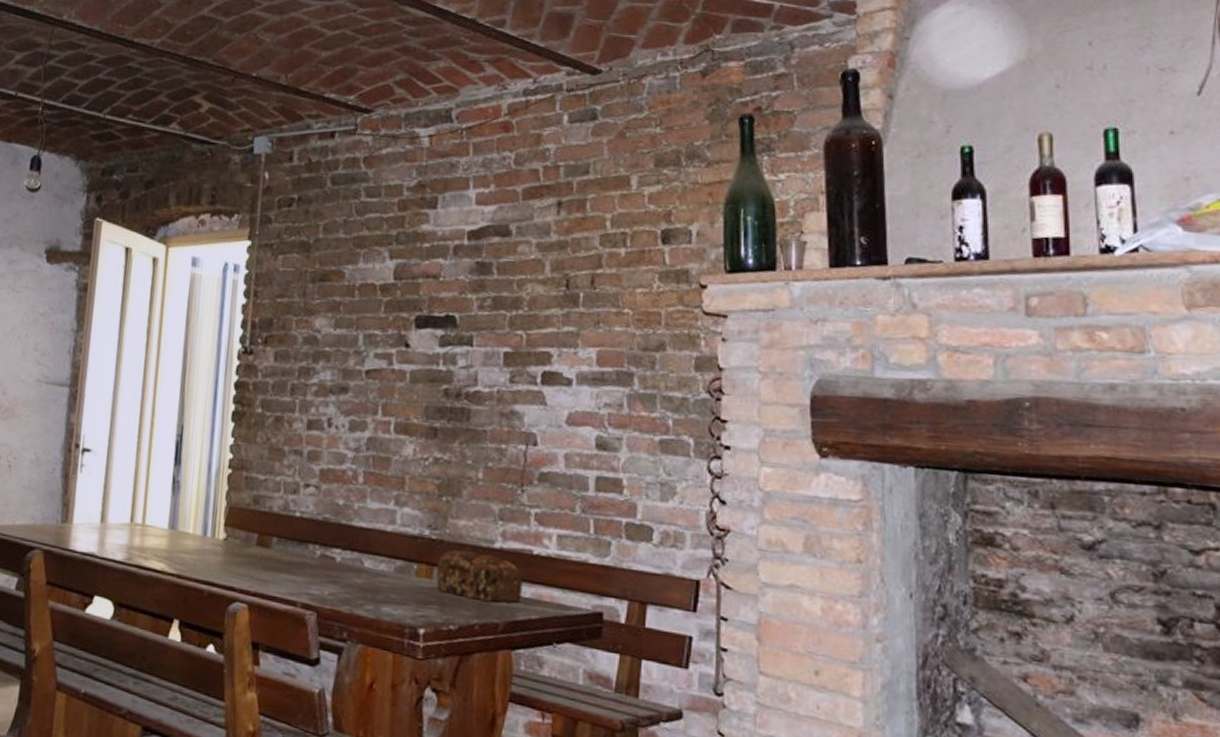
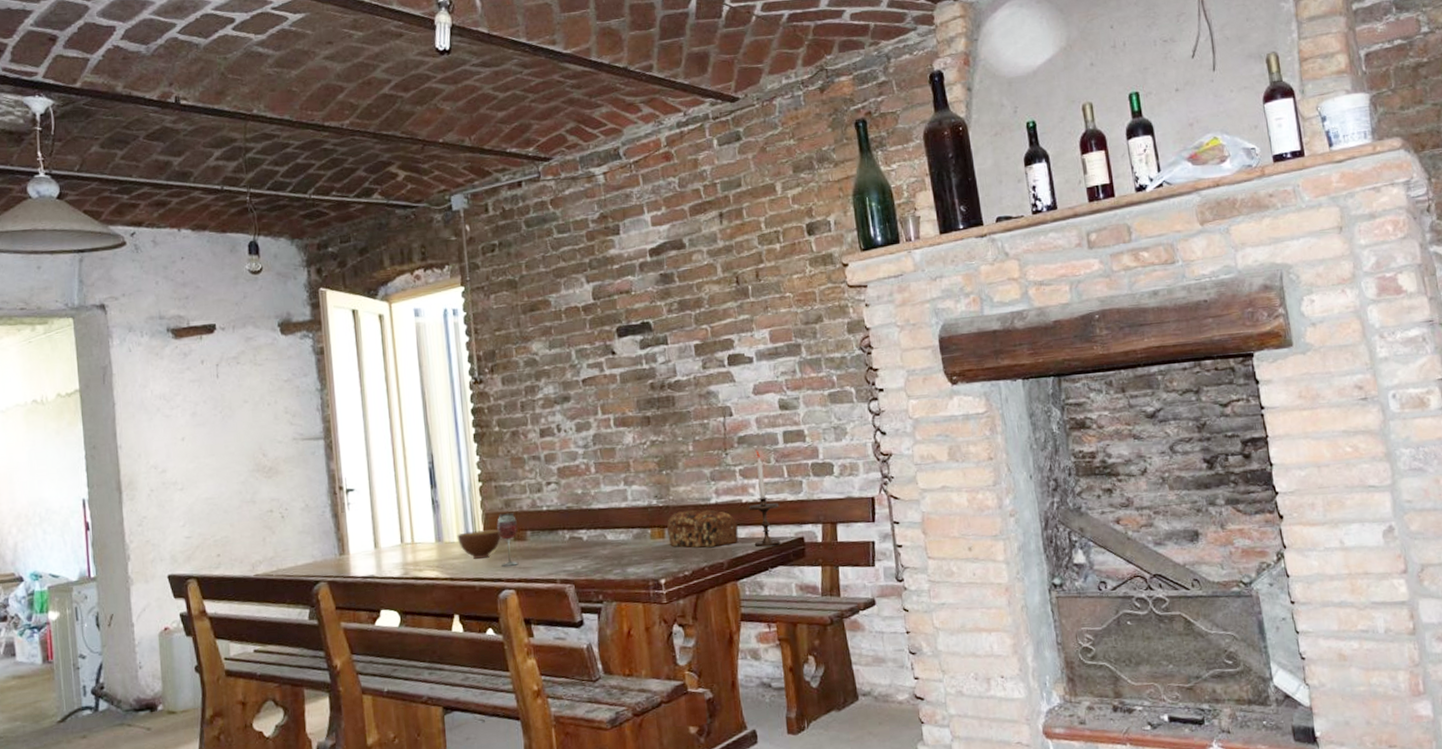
bowl: none [193,524,243,559] -> present [457,529,502,559]
wineglass: none [237,510,264,576] -> present [497,513,519,567]
candlestick: none [539,492,578,617] -> present [748,449,780,548]

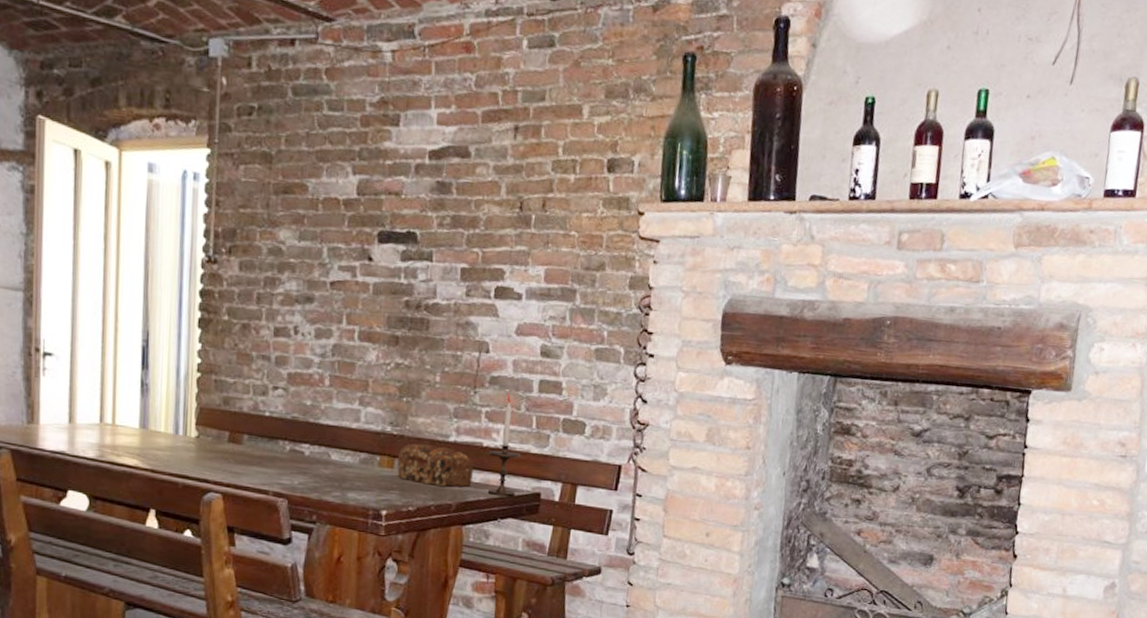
bowl: present [457,529,502,559] -> none [164,423,215,455]
wineglass: present [497,513,519,567] -> none [210,411,234,469]

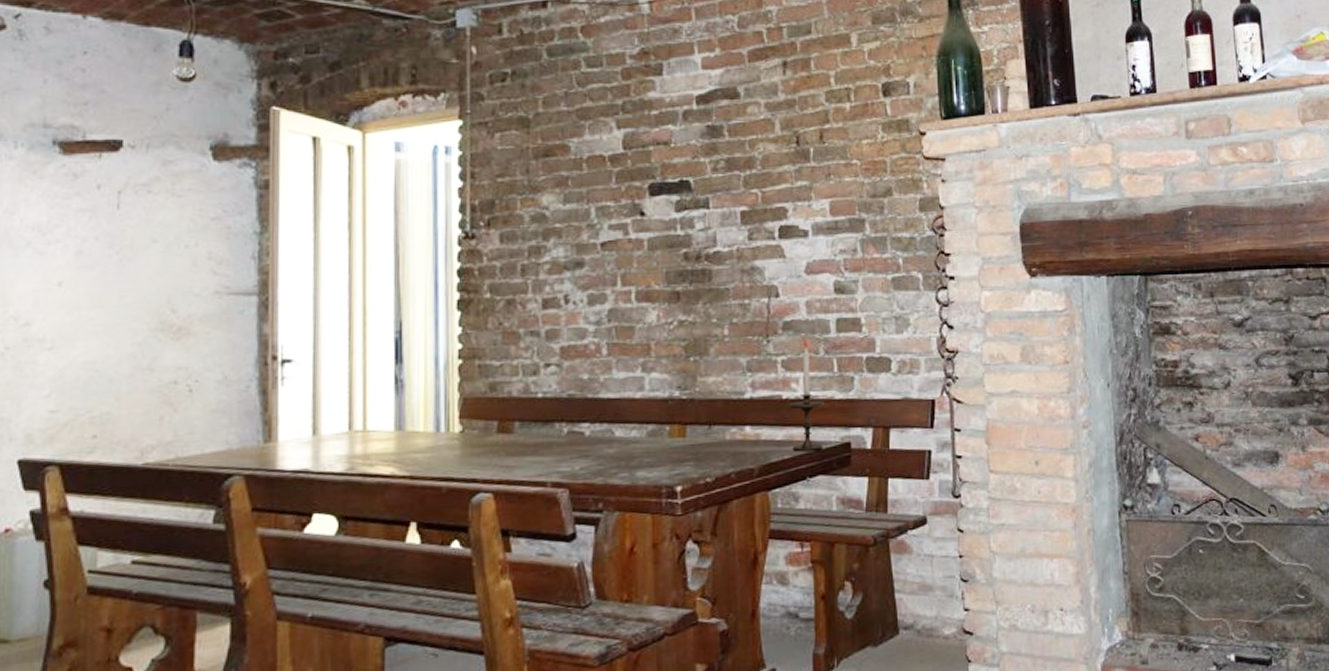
bread loaf: present [397,442,474,488] -> none [690,404,774,451]

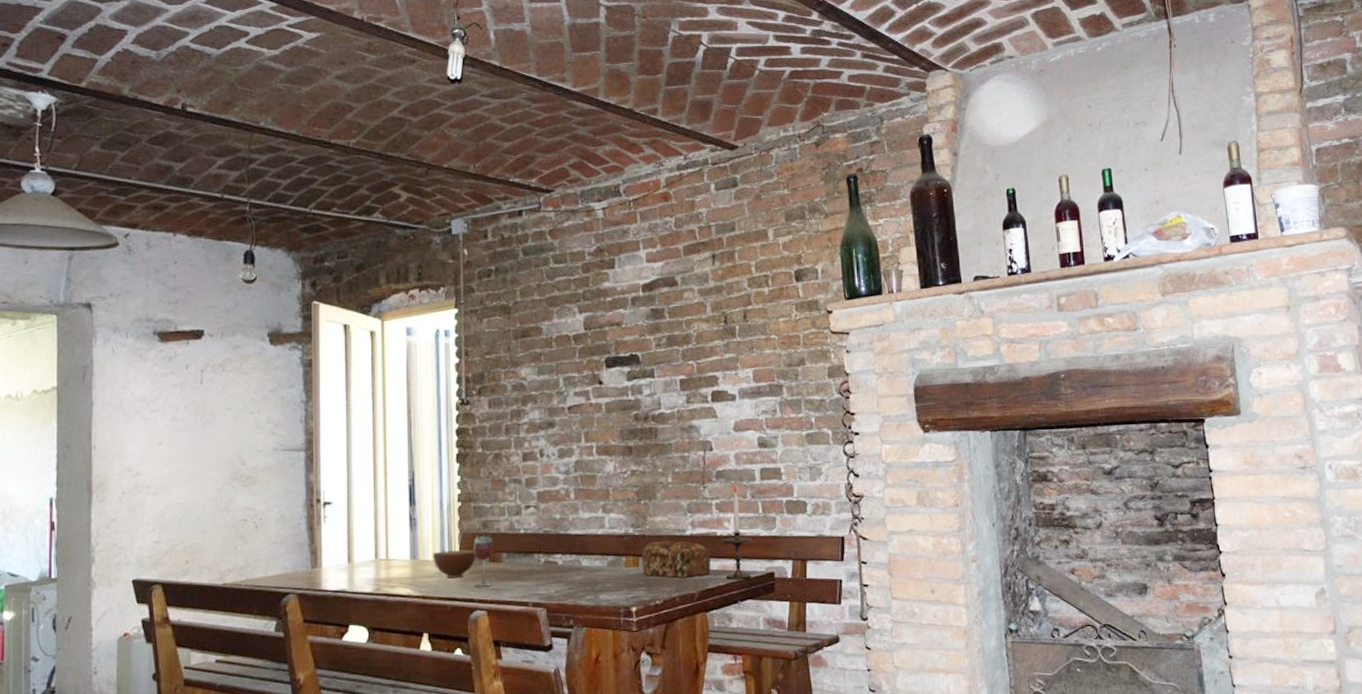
bowl: none [423,417,482,454] -> present [432,549,477,578]
wineglass: none [477,399,503,464] -> present [473,534,493,587]
bread loaf: none [690,404,774,451] -> present [642,540,711,579]

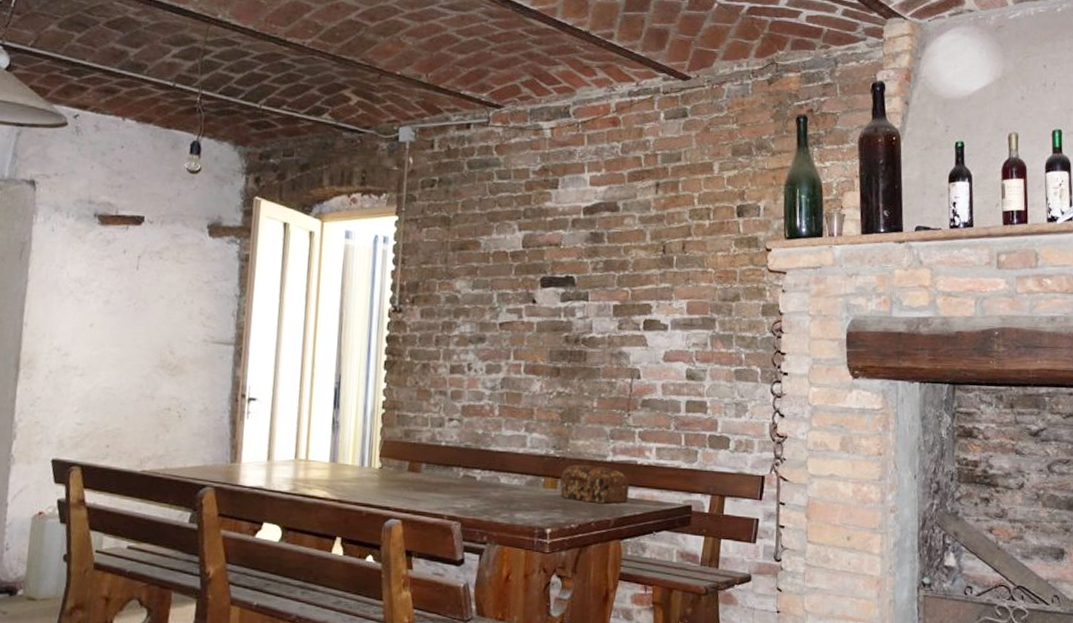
bowl: present [432,549,477,578] -> none [351,456,396,485]
wineglass: present [473,534,493,587] -> none [392,443,414,496]
candlestick: present [722,485,752,580] -> none [642,414,673,511]

